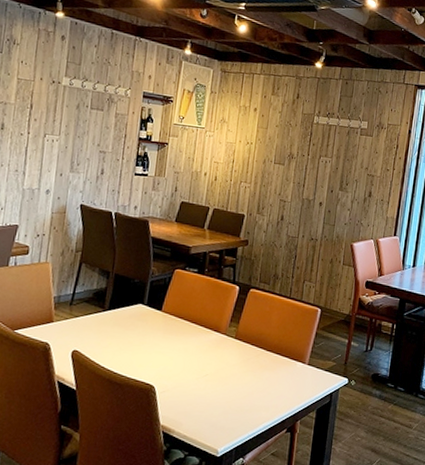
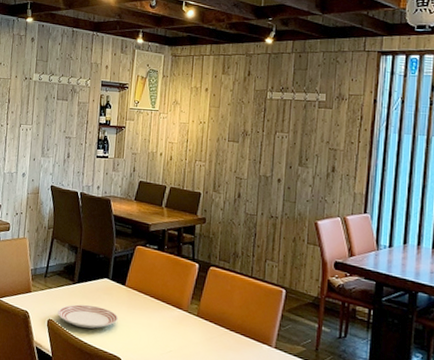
dinner plate: none [84,332,153,358] -> present [57,304,118,329]

